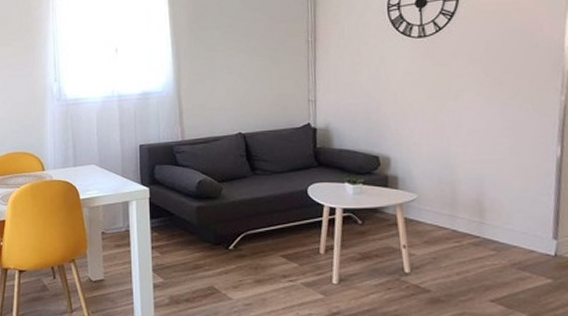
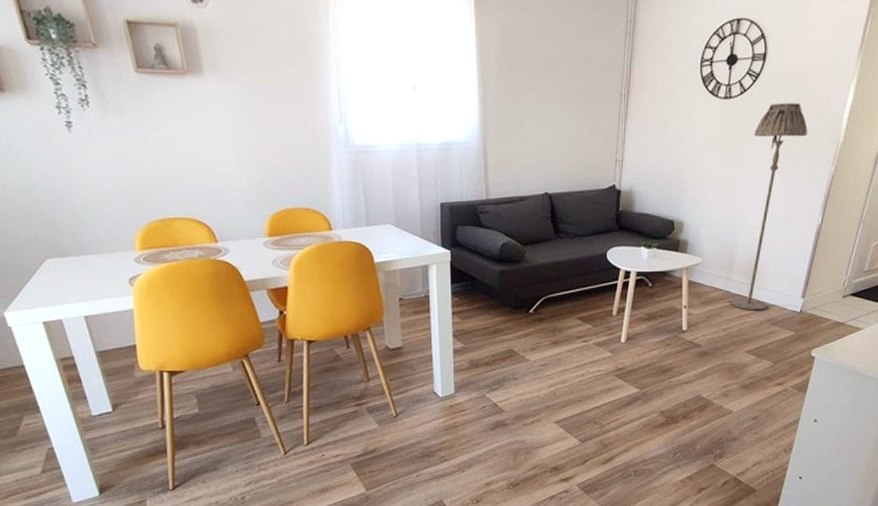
floor lamp: none [458,36,524,253] -> present [731,102,808,311]

